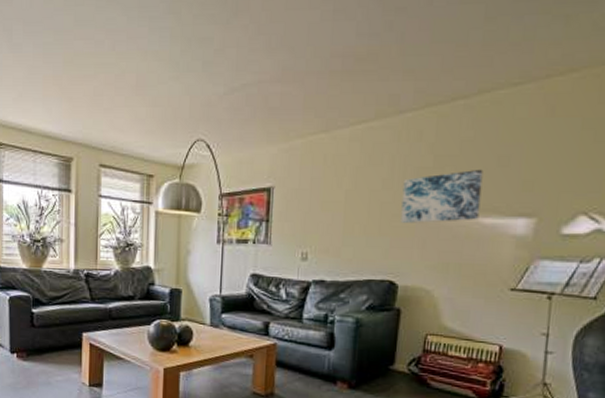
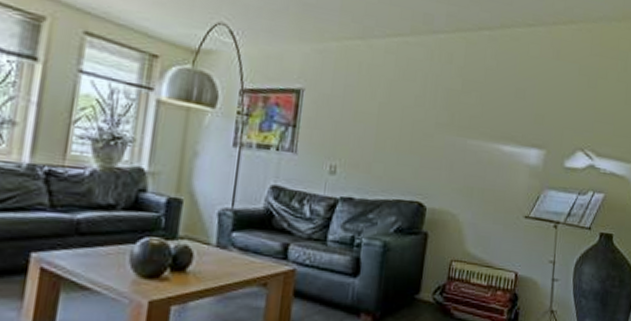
wall art: present [400,169,483,223] -> none [430,98,504,147]

